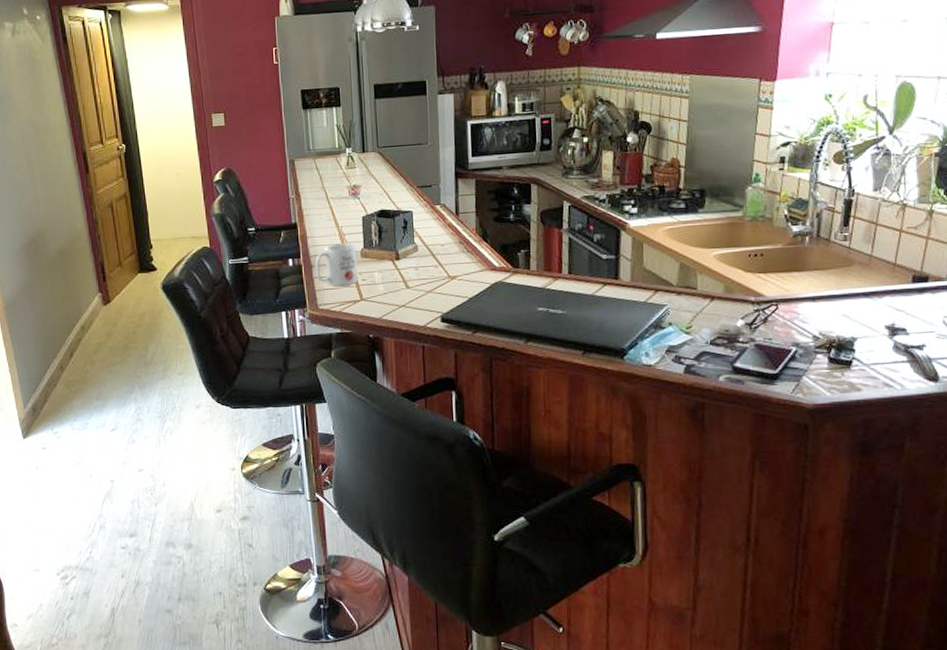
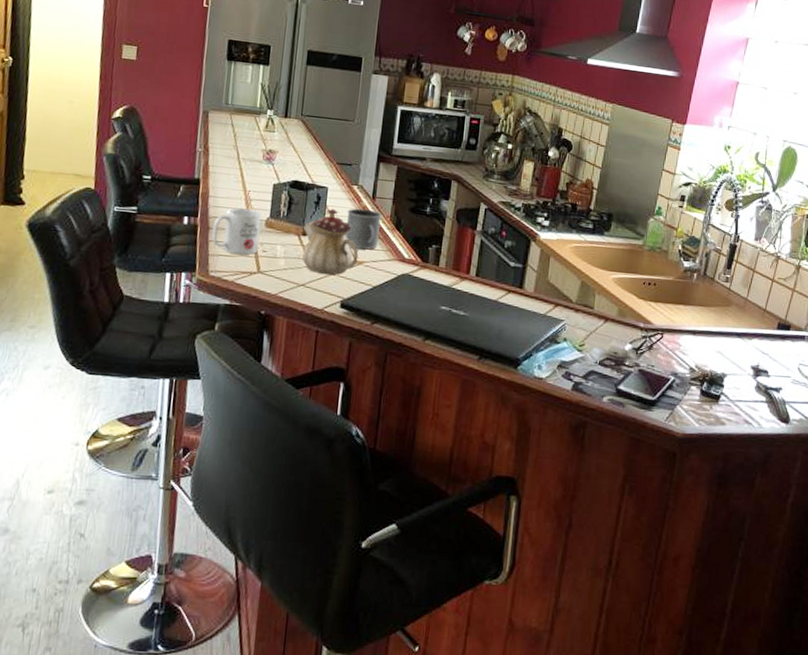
teapot: none [396,230,451,293] -> present [302,208,359,275]
mug: none [434,225,468,265] -> present [346,208,382,250]

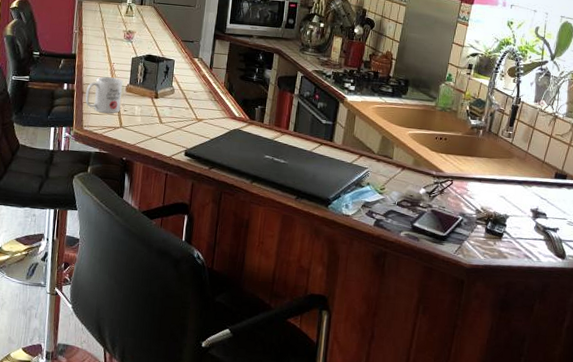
teapot: present [302,208,359,275] -> none [154,76,199,130]
mug: present [346,208,382,250] -> none [189,76,218,110]

